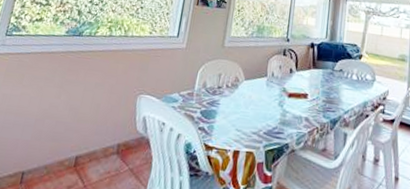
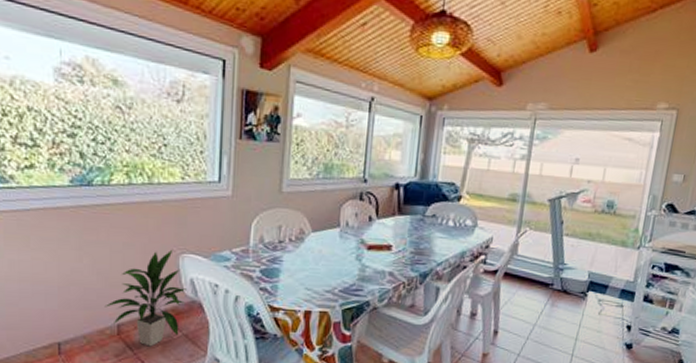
indoor plant: none [69,90,139,180] -> present [104,249,187,347]

